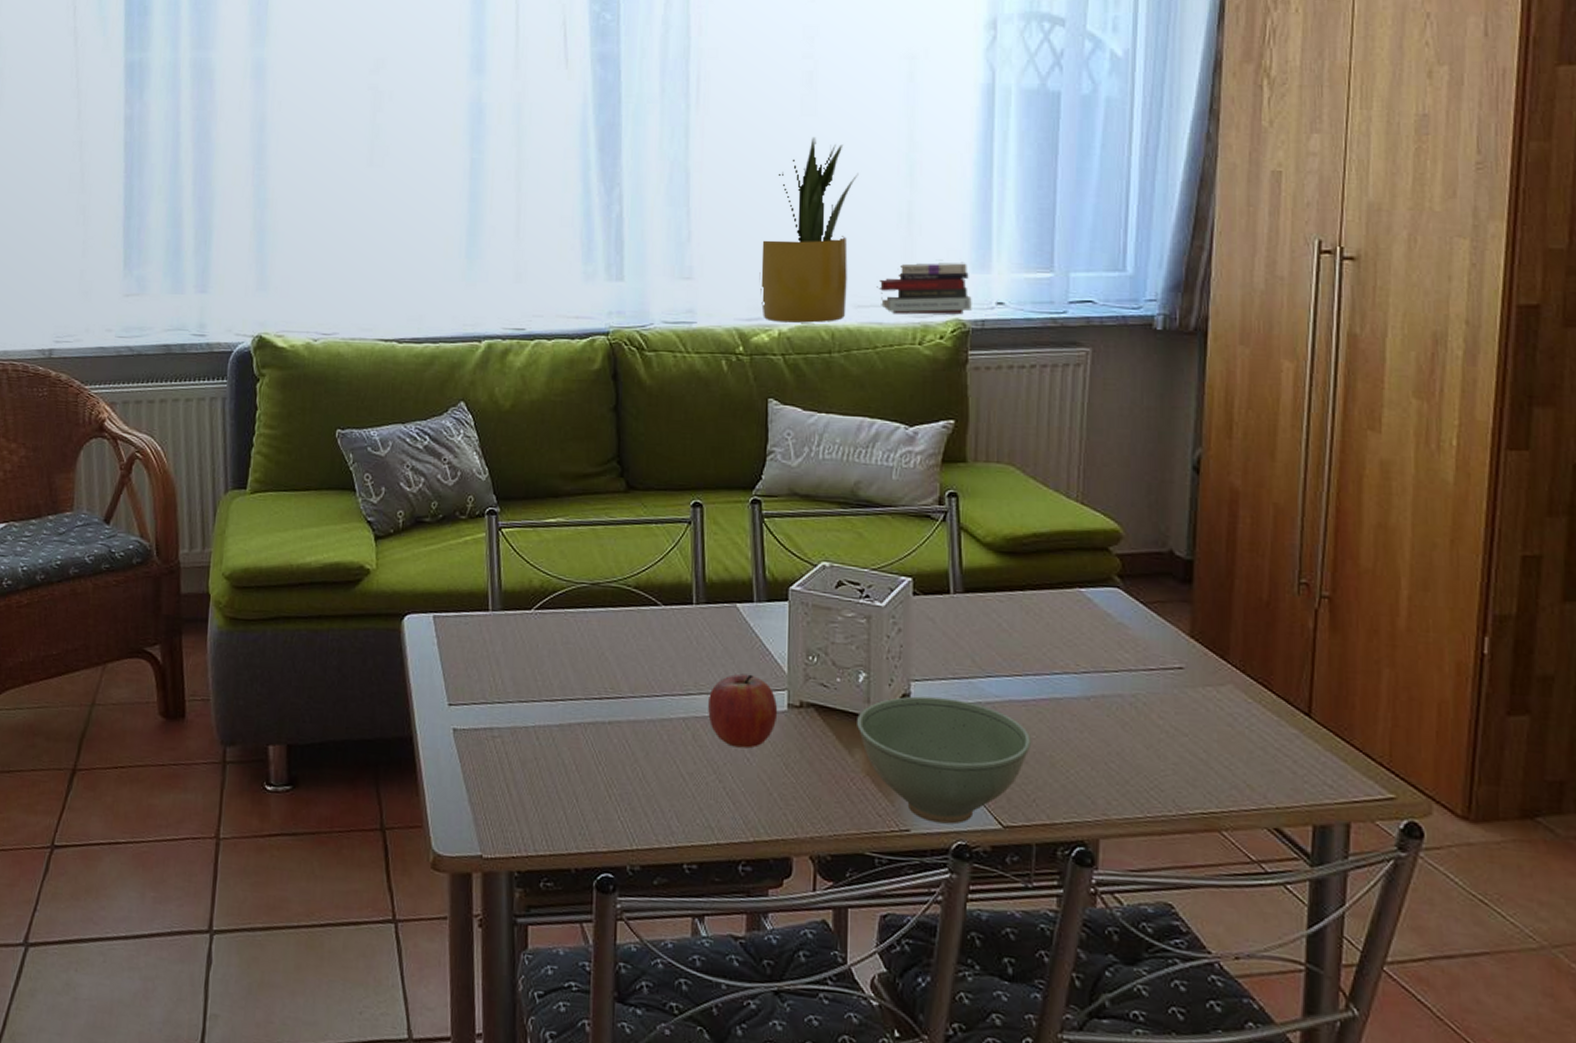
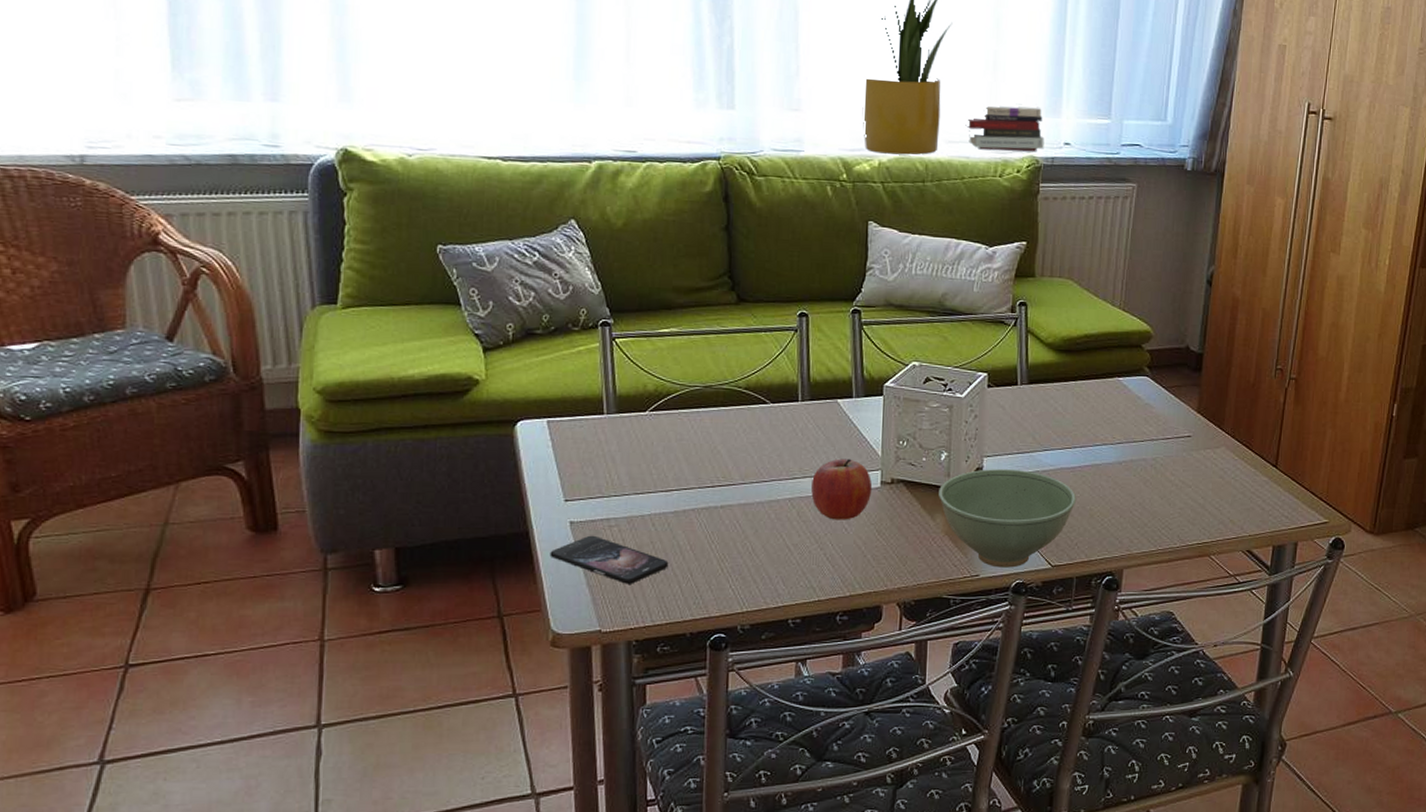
smartphone: none [432,745,553,805] -> present [549,535,669,584]

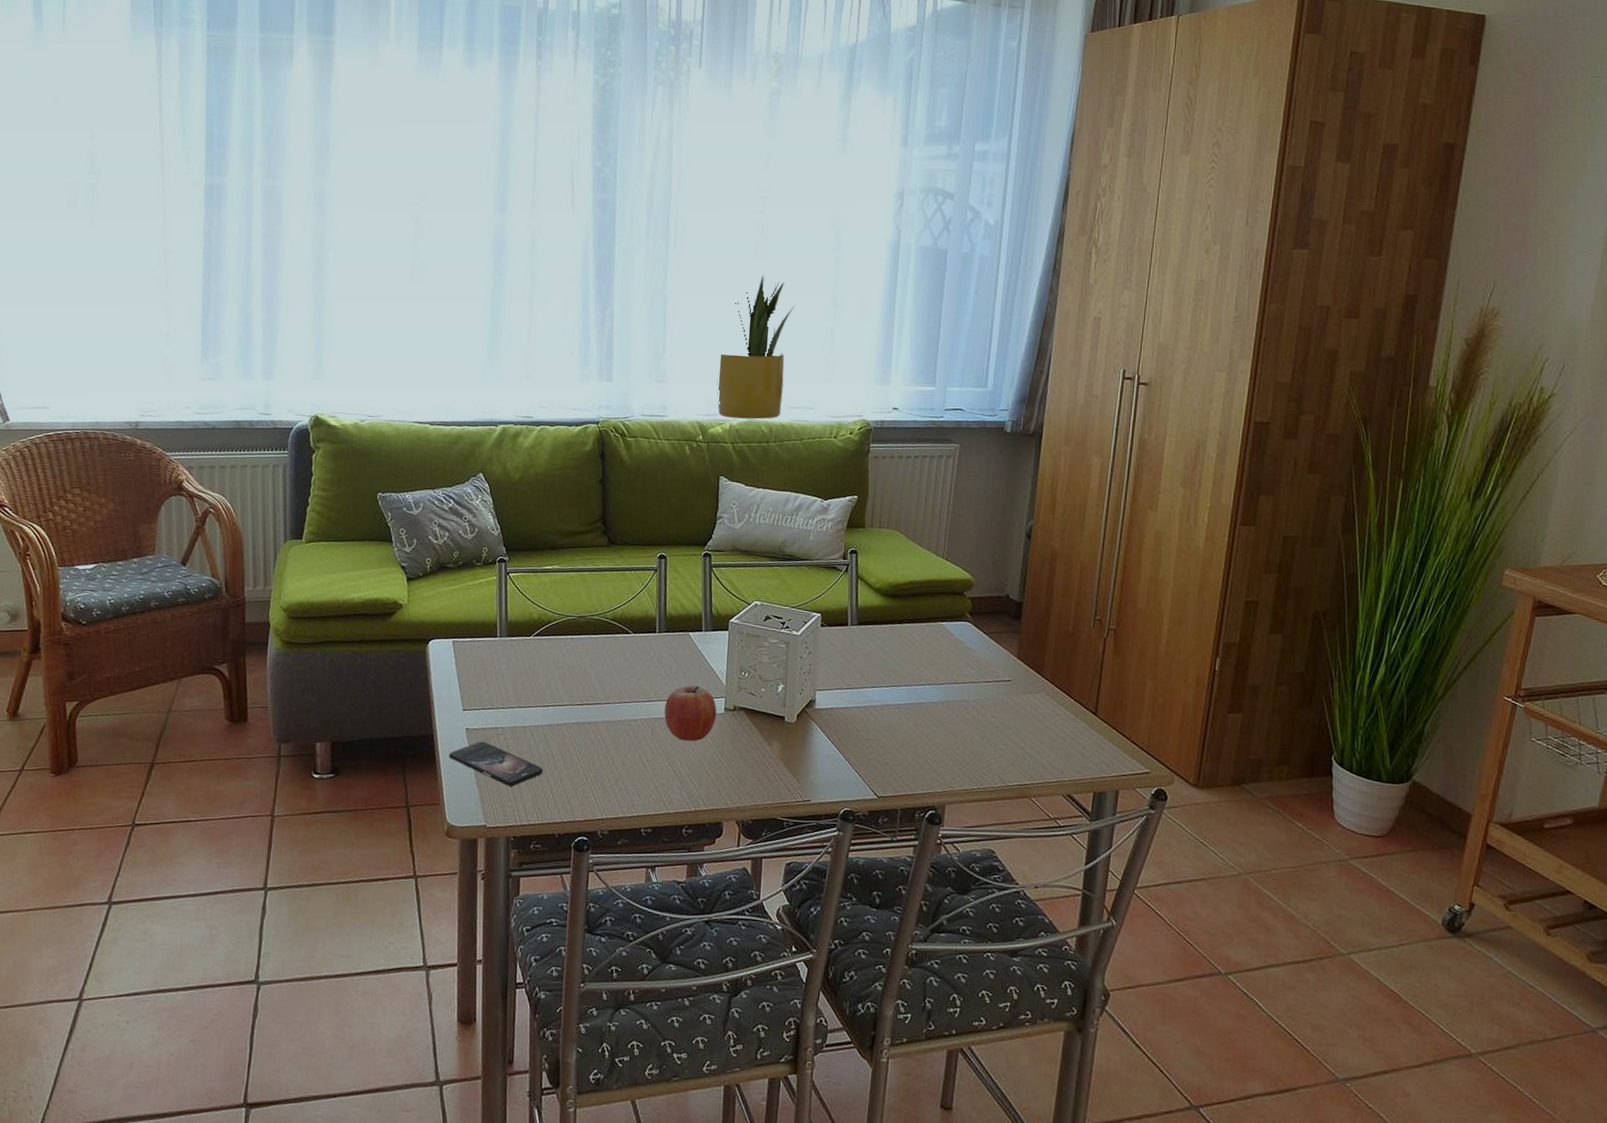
bowl: present [939,469,1077,568] -> none [775,702,902,796]
books: present [965,103,1044,153] -> none [805,374,875,417]

